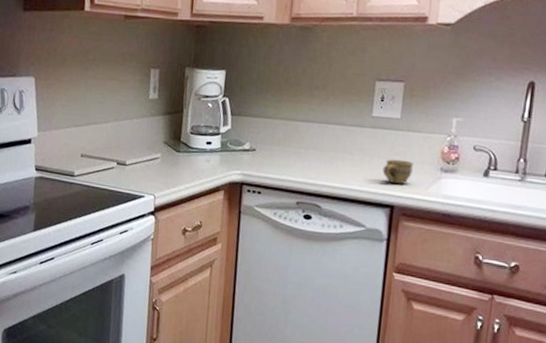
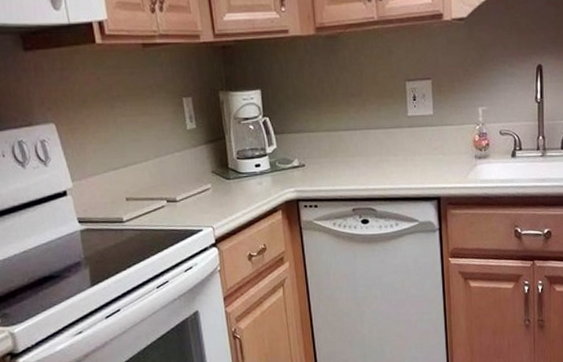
cup: present [382,159,413,184] -> none [425,153,451,176]

